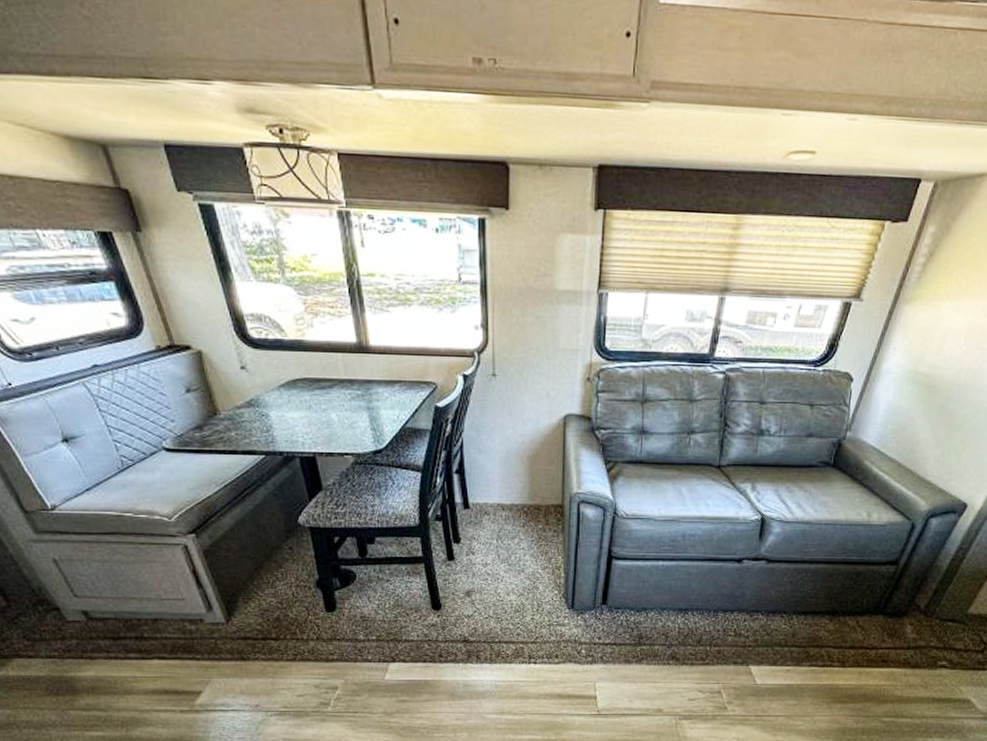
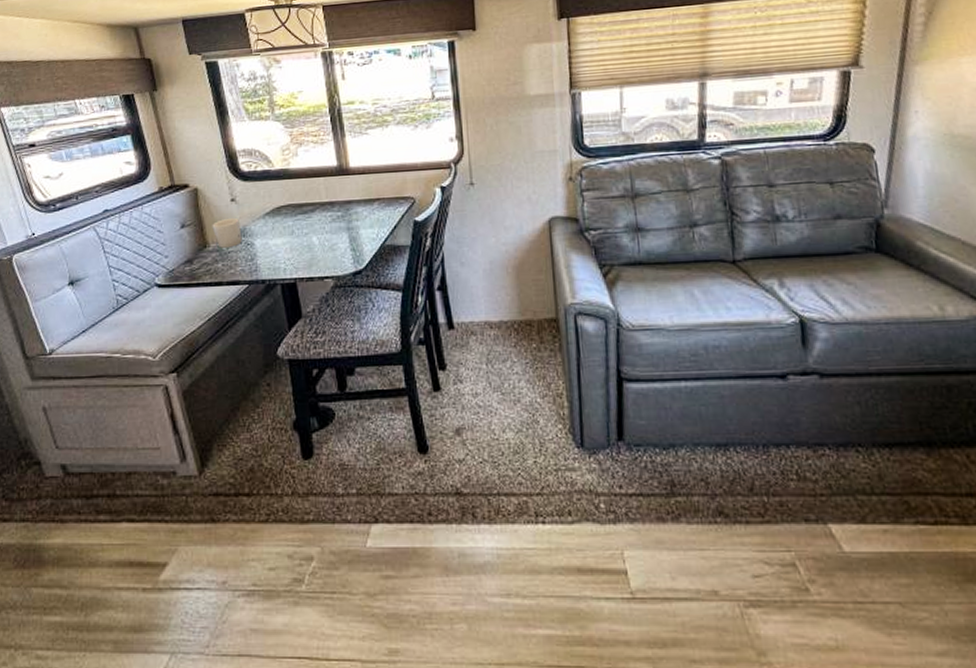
mug: none [221,387,256,417] -> present [212,218,242,248]

